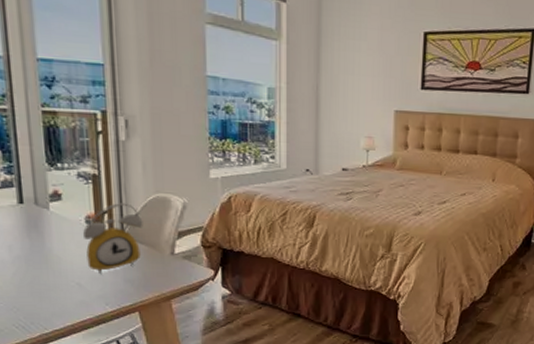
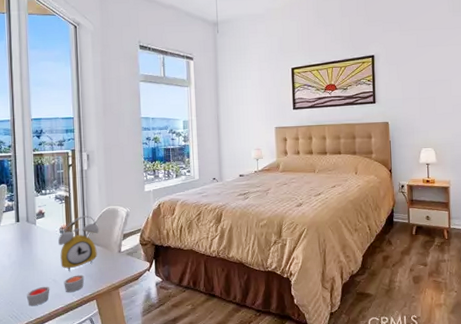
candle: none [37,279,123,315] -> present [26,275,85,307]

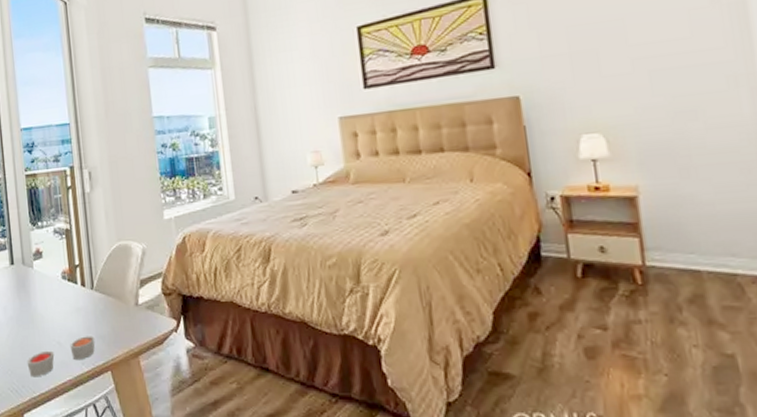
alarm clock: present [58,215,99,272] -> none [60,255,110,332]

